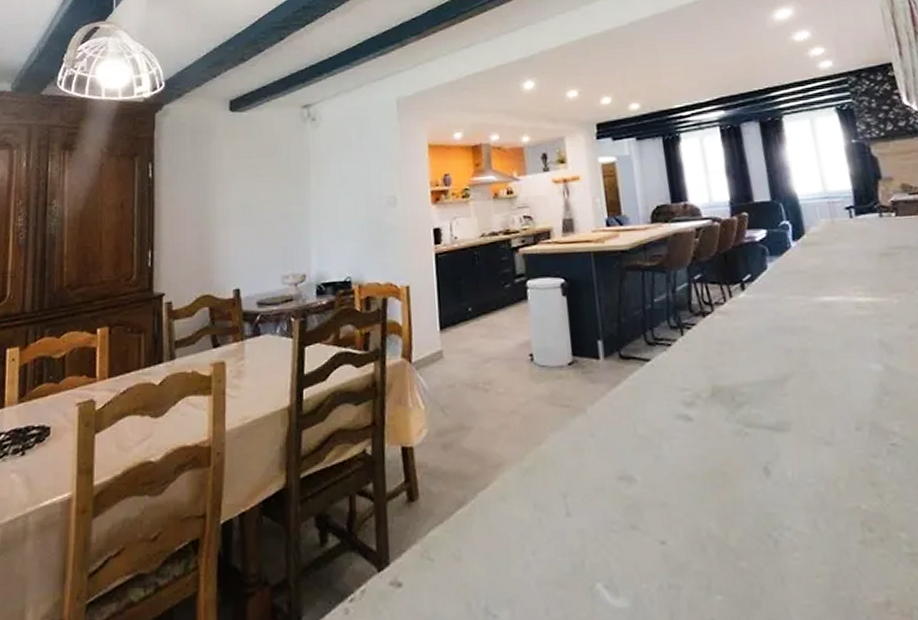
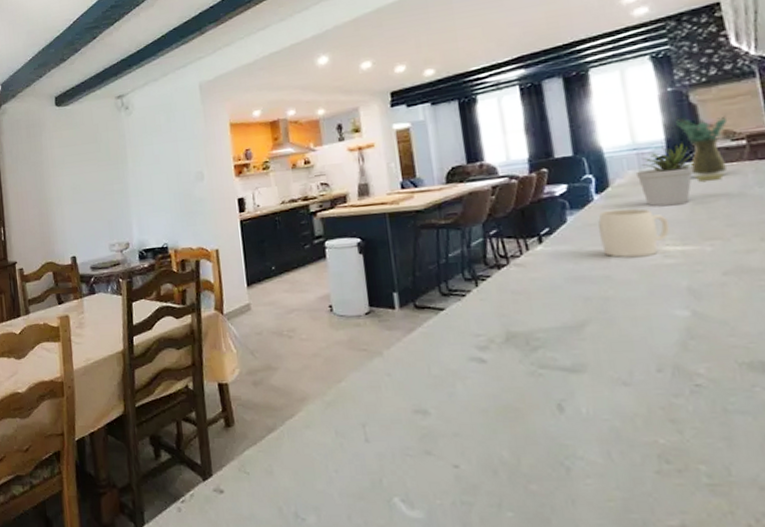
mug: none [796,257,861,308] -> present [598,208,671,258]
potted plant: none [827,193,880,257] -> present [635,142,695,207]
vase: none [860,168,907,235] -> present [675,115,727,183]

